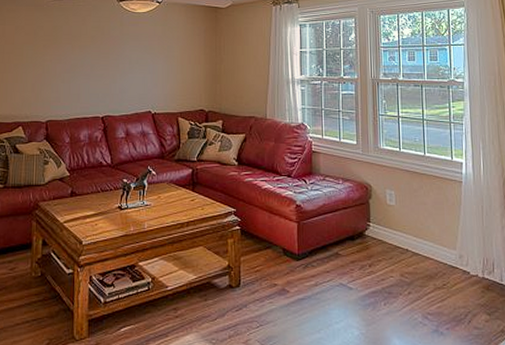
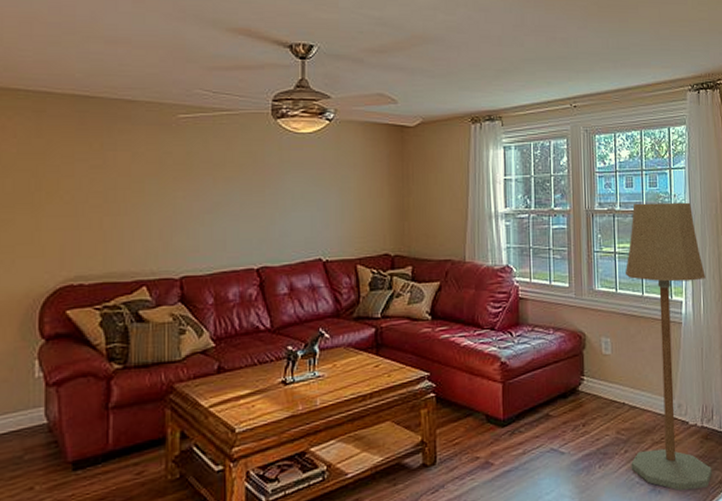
floor lamp: none [407,74,494,334] -> present [624,202,712,491]

